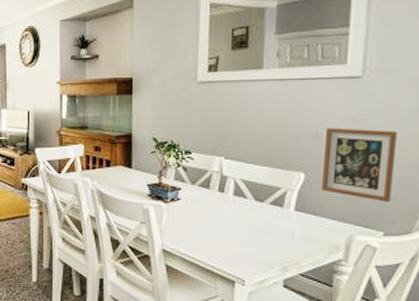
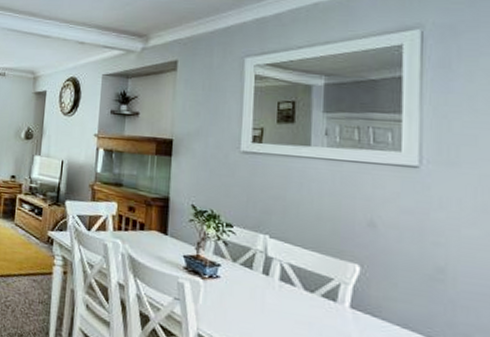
picture frame: present [320,128,397,203] -> none [379,217,463,314]

